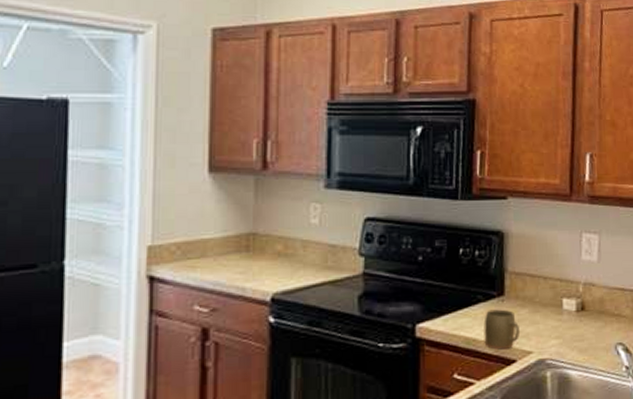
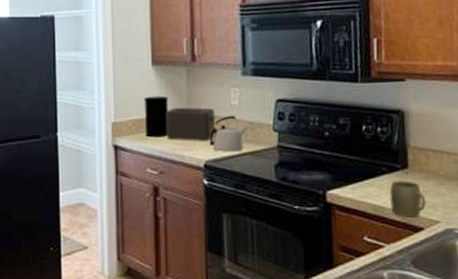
canister: none [194,211,229,265] -> present [143,96,169,138]
toaster: none [223,226,289,270] -> present [165,107,216,142]
kettle: none [279,236,330,282] -> present [209,115,249,153]

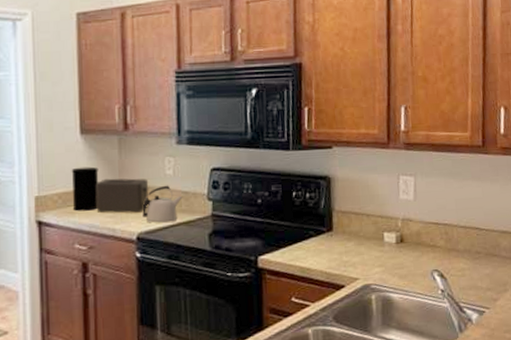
mug: present [389,181,426,217] -> none [315,242,347,277]

